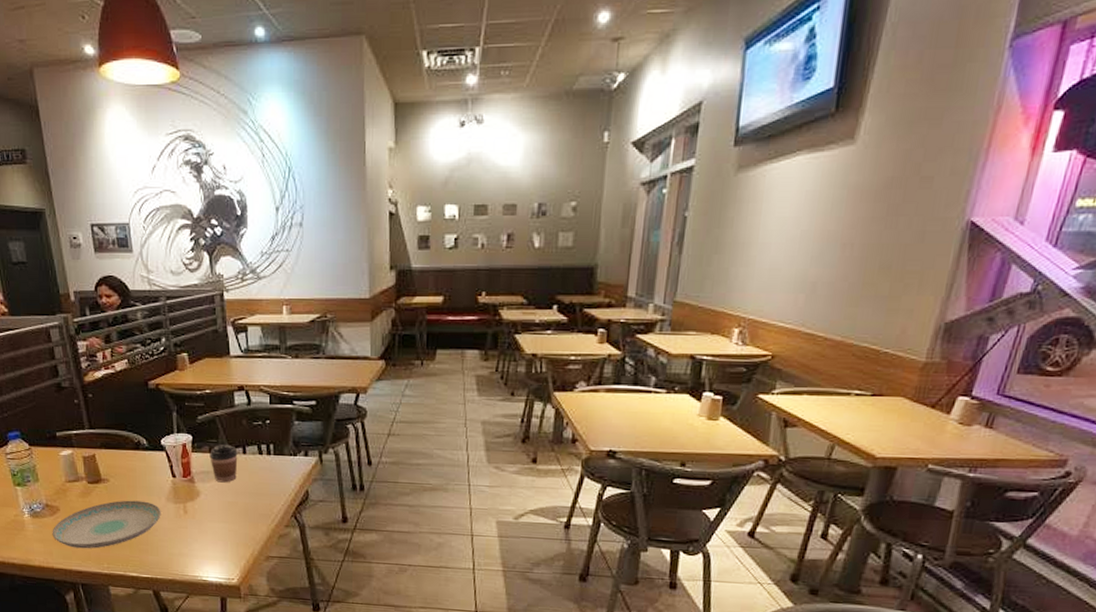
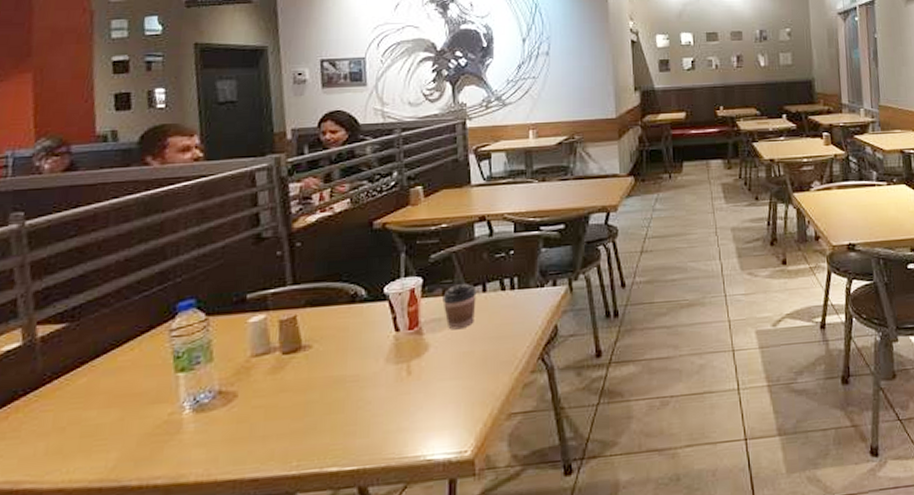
plate: present [52,500,161,549] -> none [221,366,378,447]

